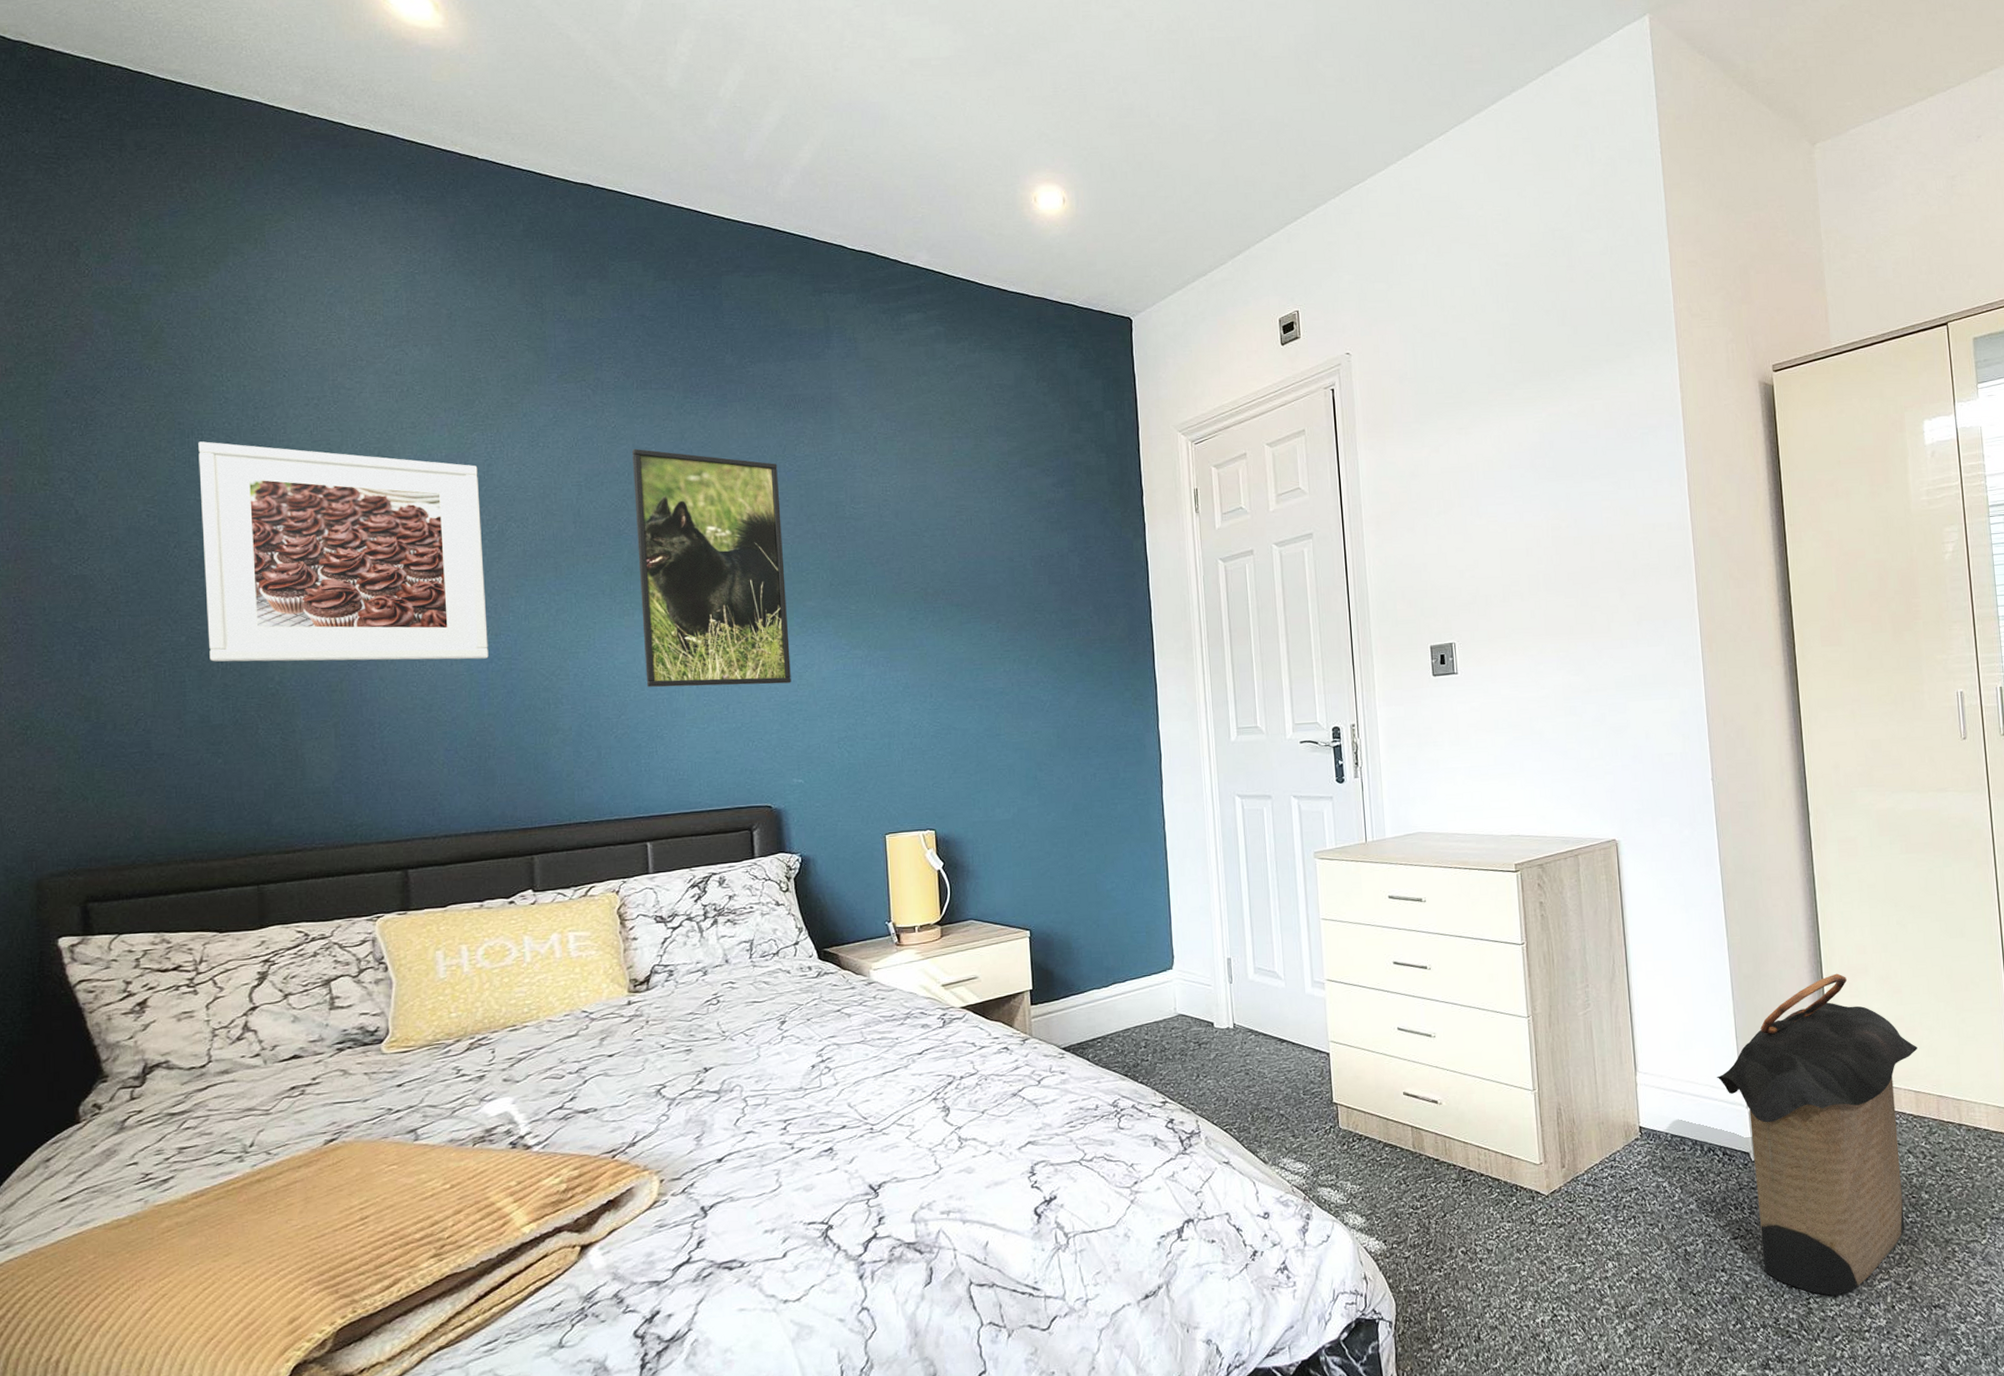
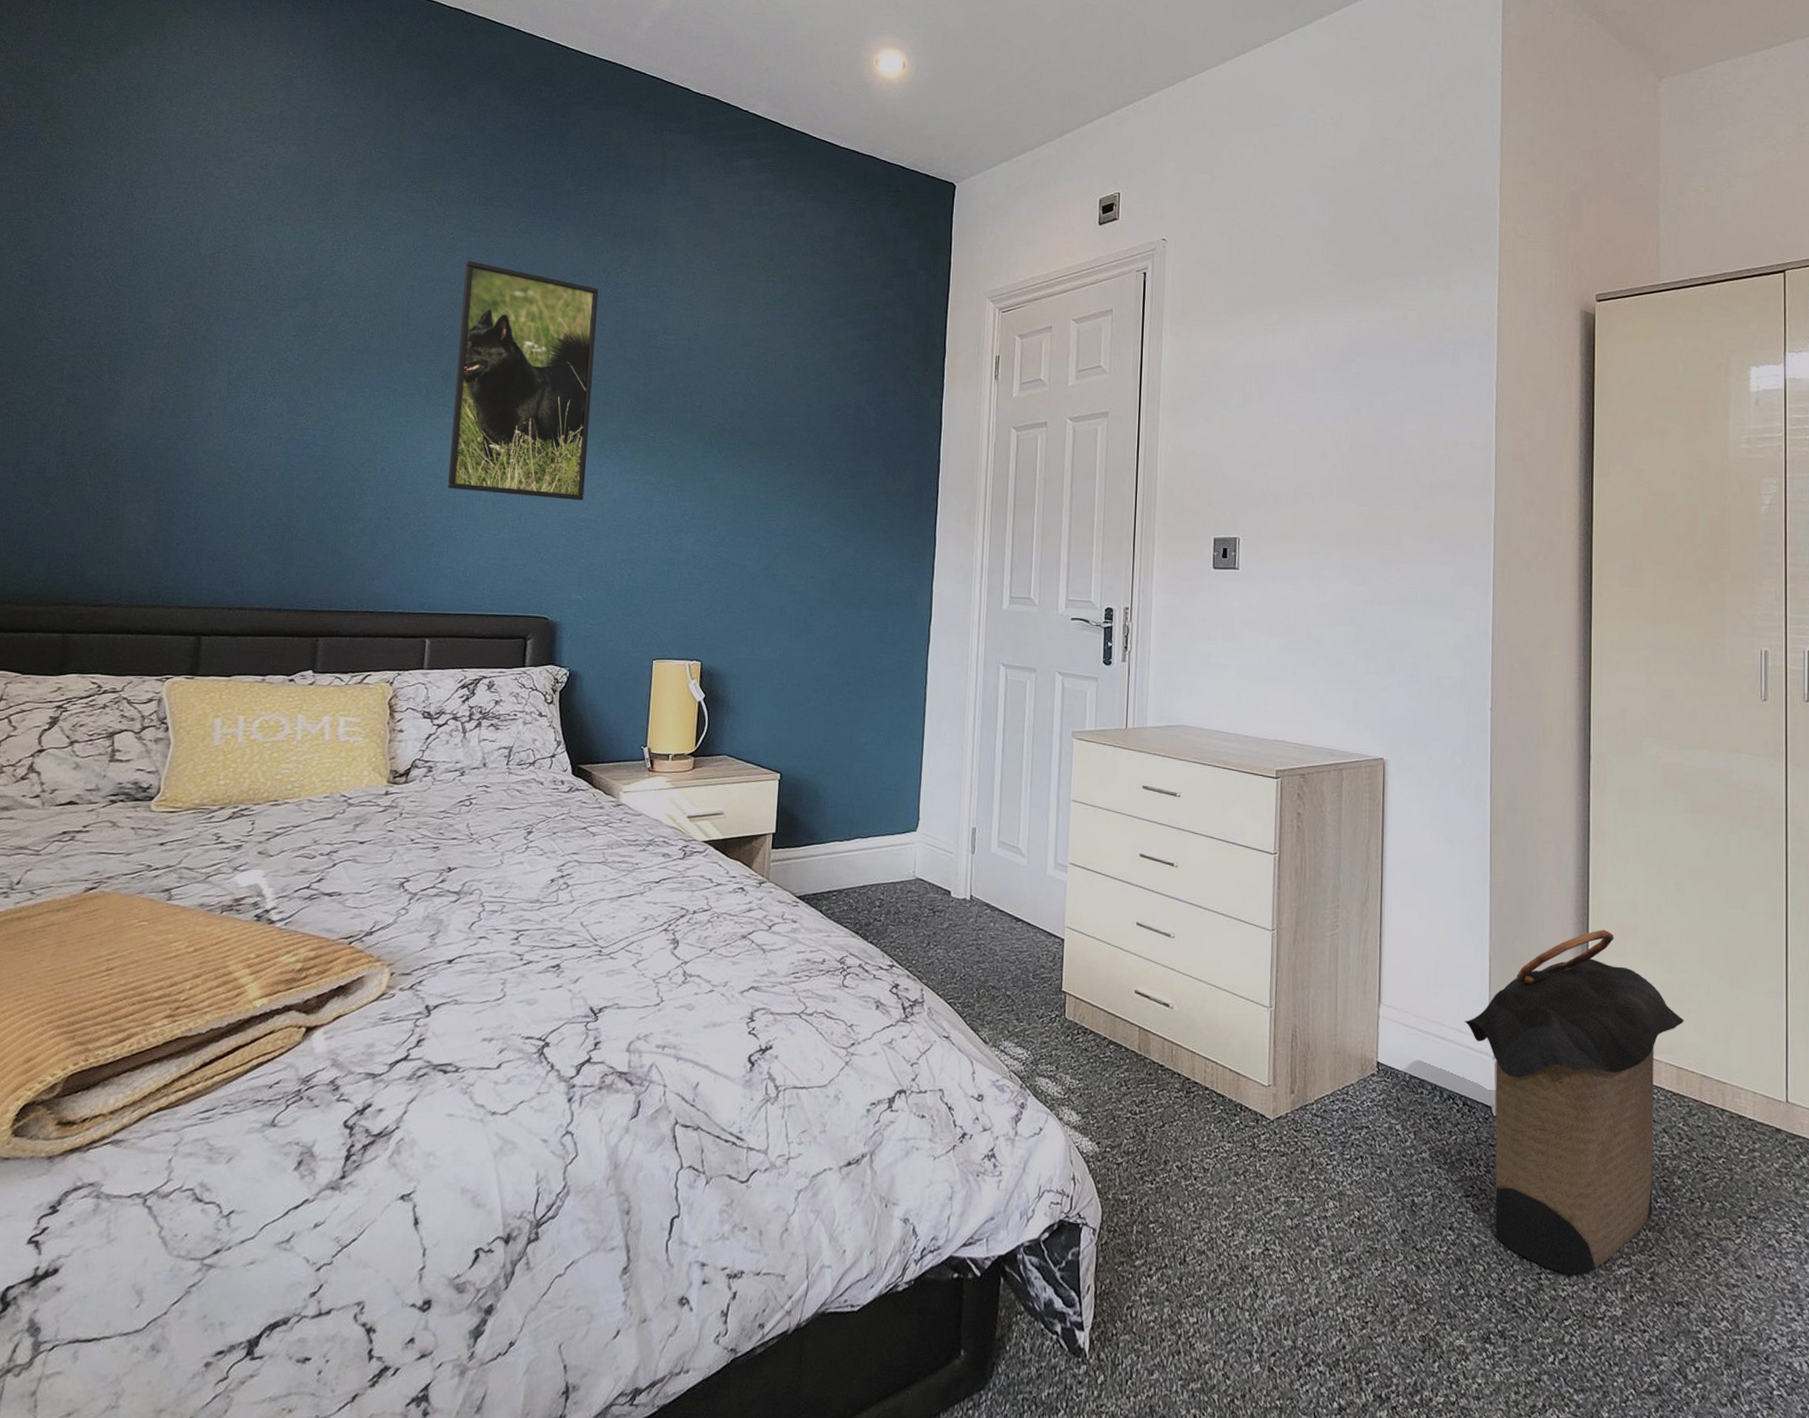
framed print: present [198,441,489,662] -> none [54,212,322,444]

